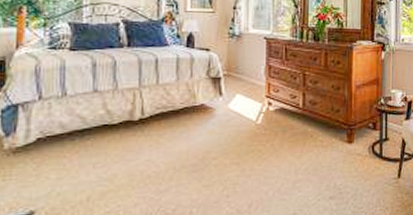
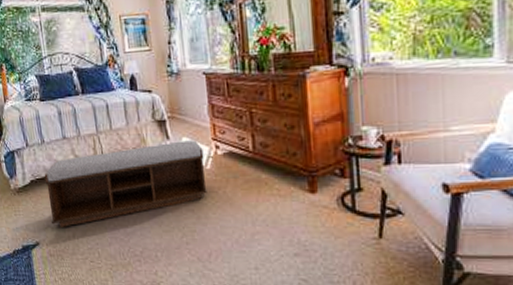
bench: none [57,97,256,191] -> present [44,140,207,227]

